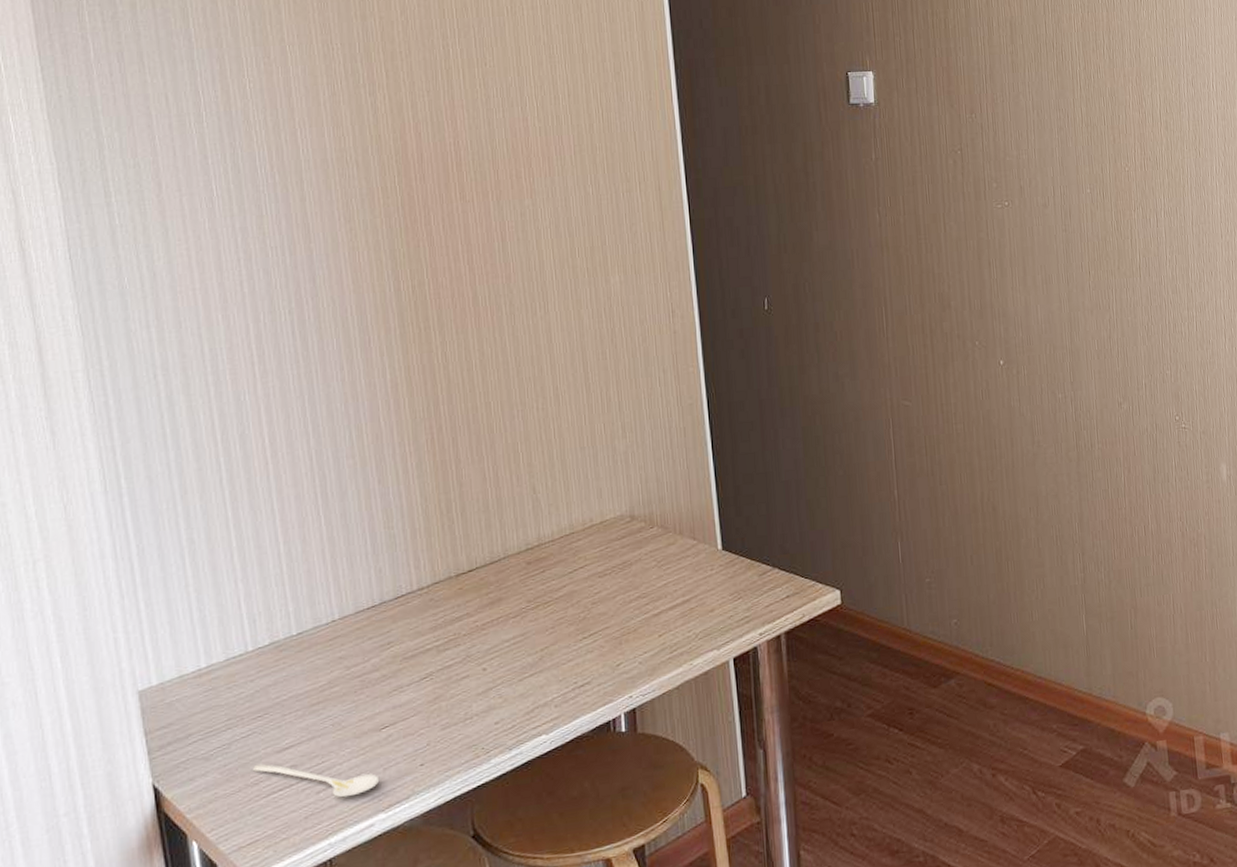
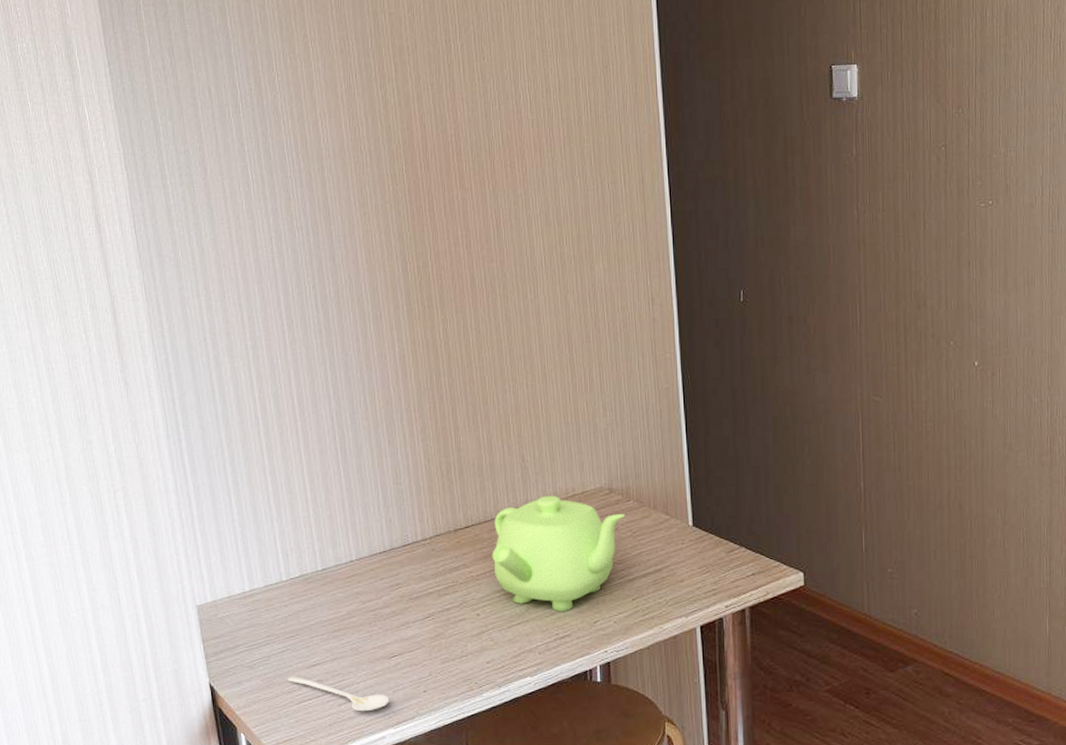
teapot: none [500,527,650,657] -> present [492,495,626,611]

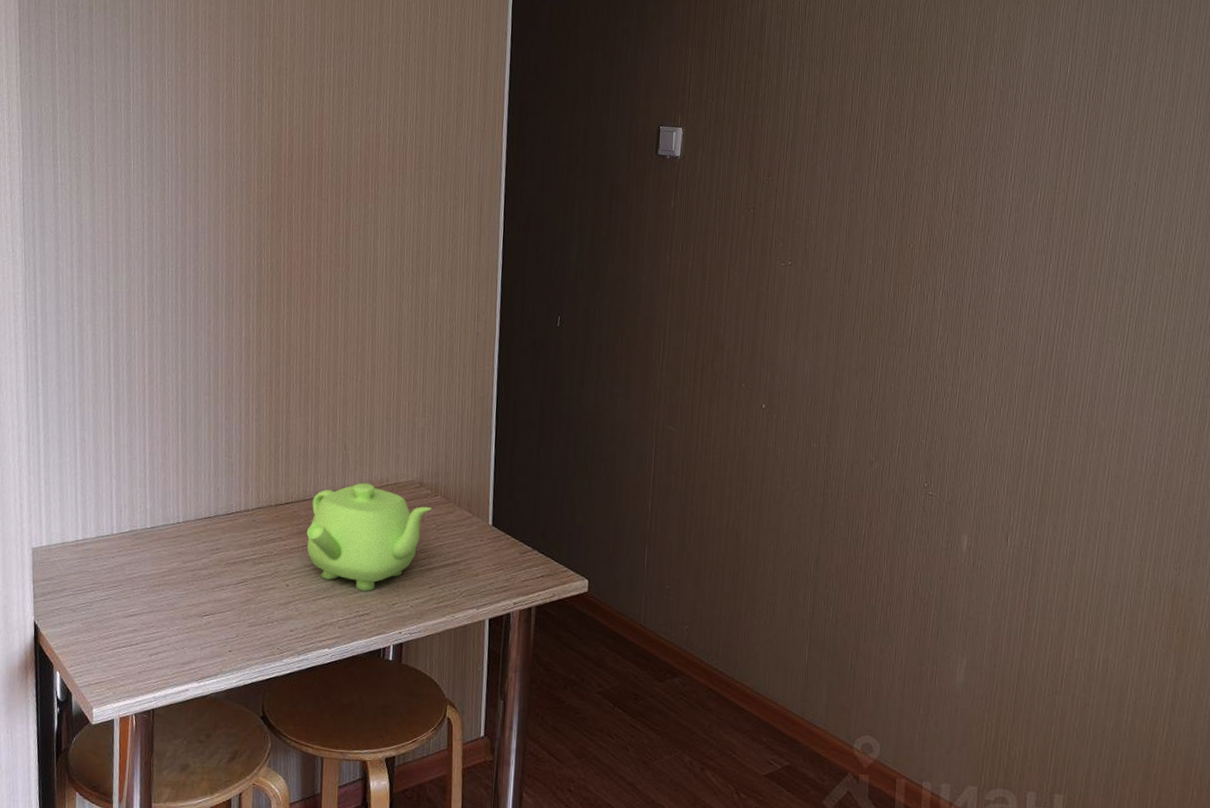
stirrer: present [288,676,390,712] -> none [106,623,197,664]

